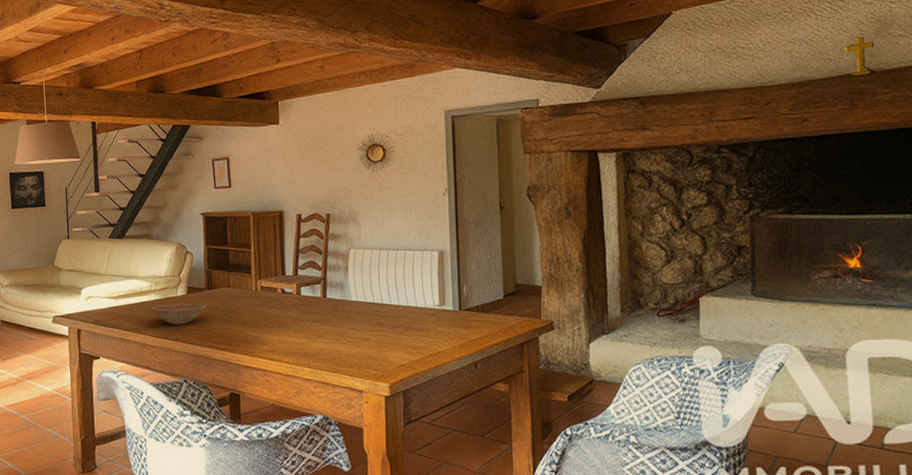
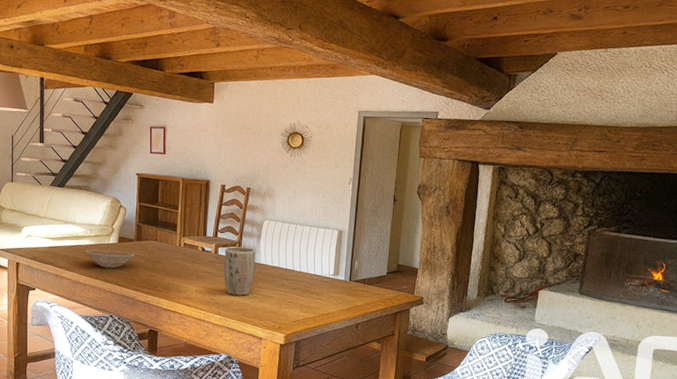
plant pot: none [308,283,346,342] -> present [223,247,256,296]

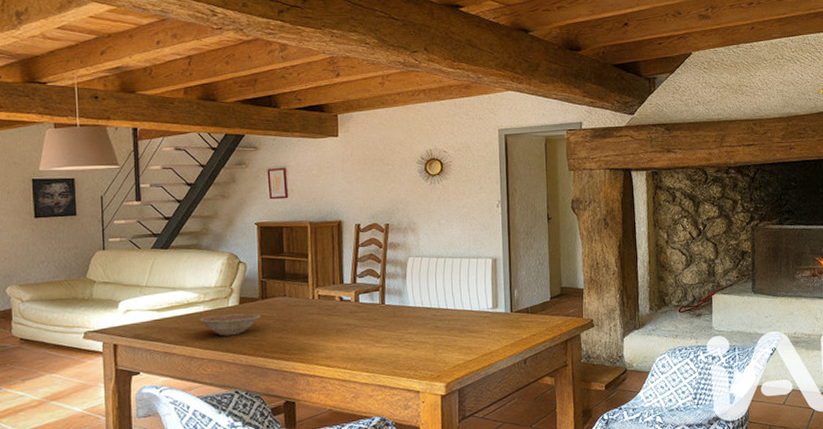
plant pot: present [223,247,256,296] -> none [366,290,404,347]

